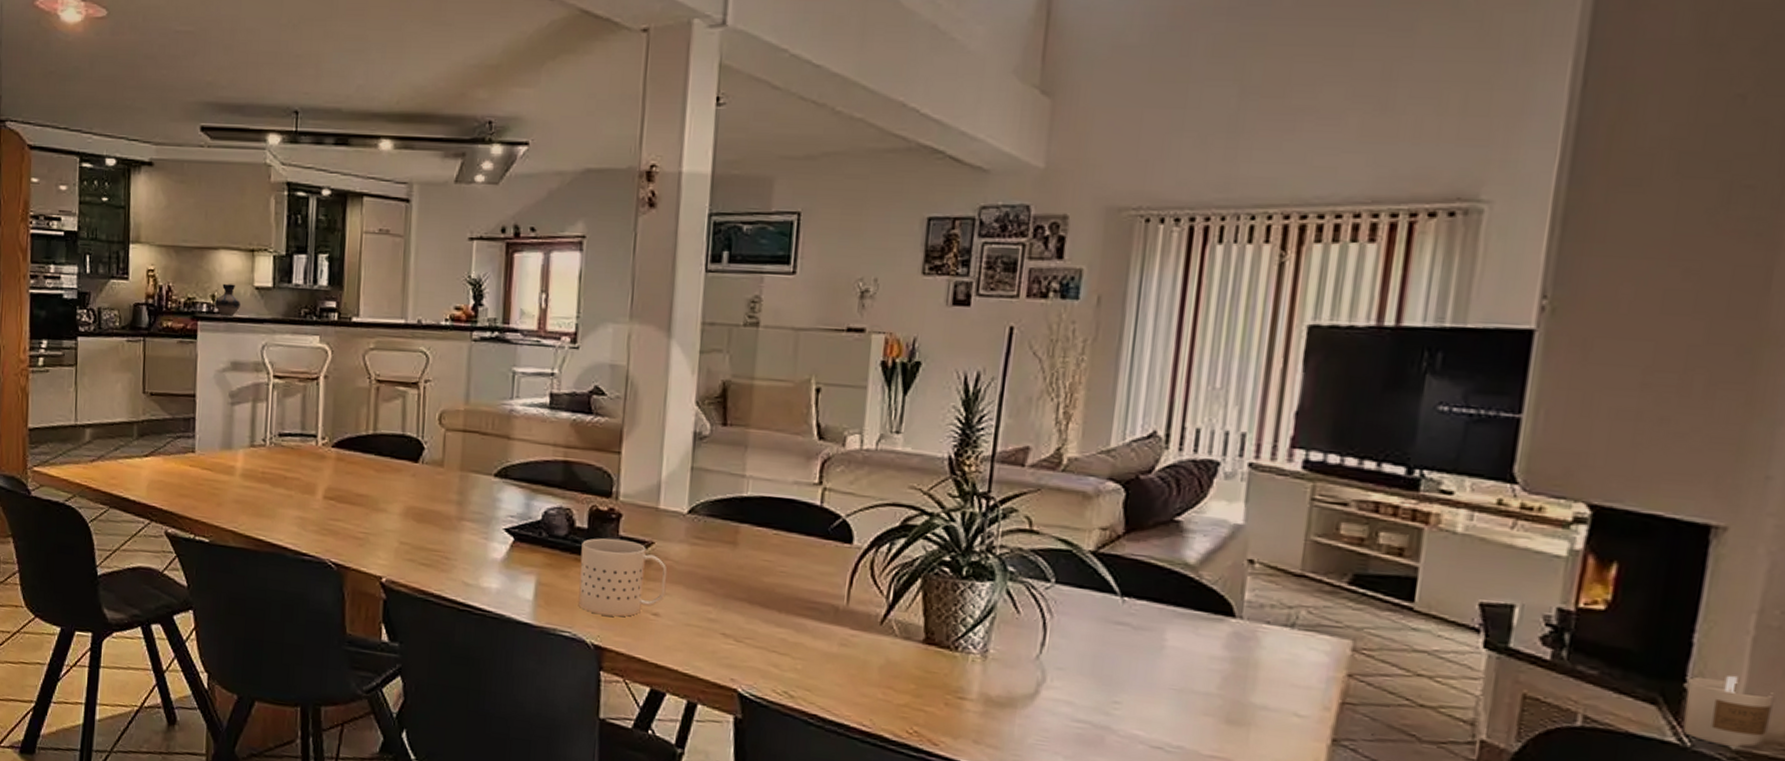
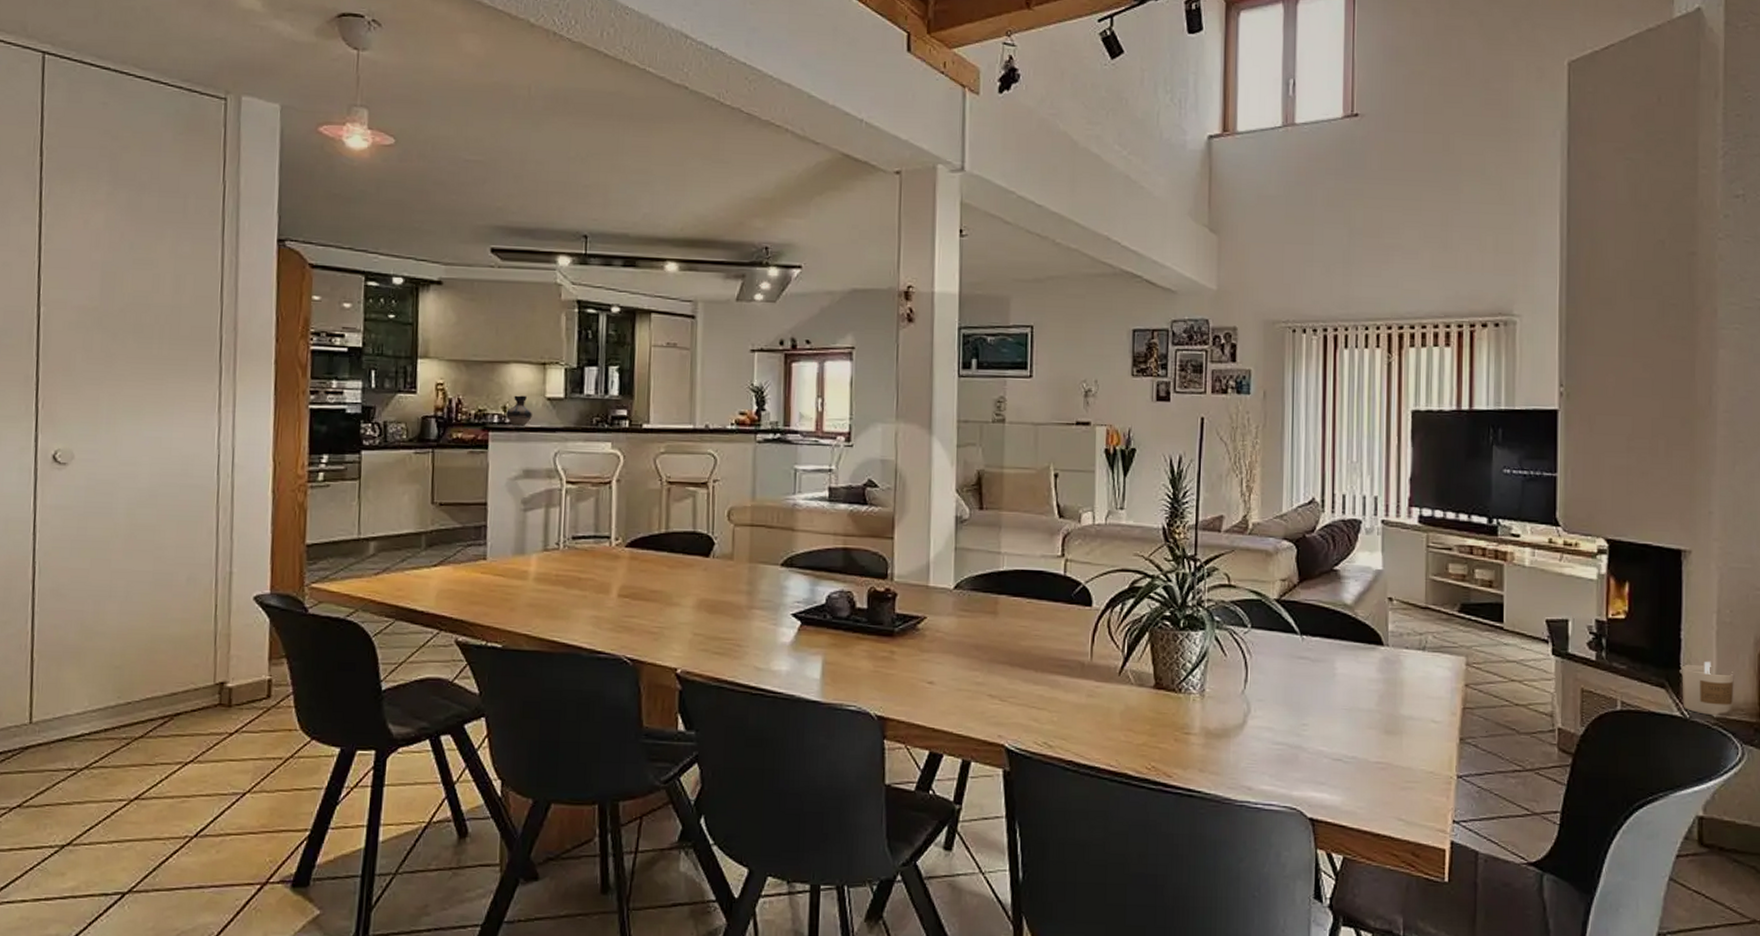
mug: present [578,538,668,617] -> none [861,616,939,688]

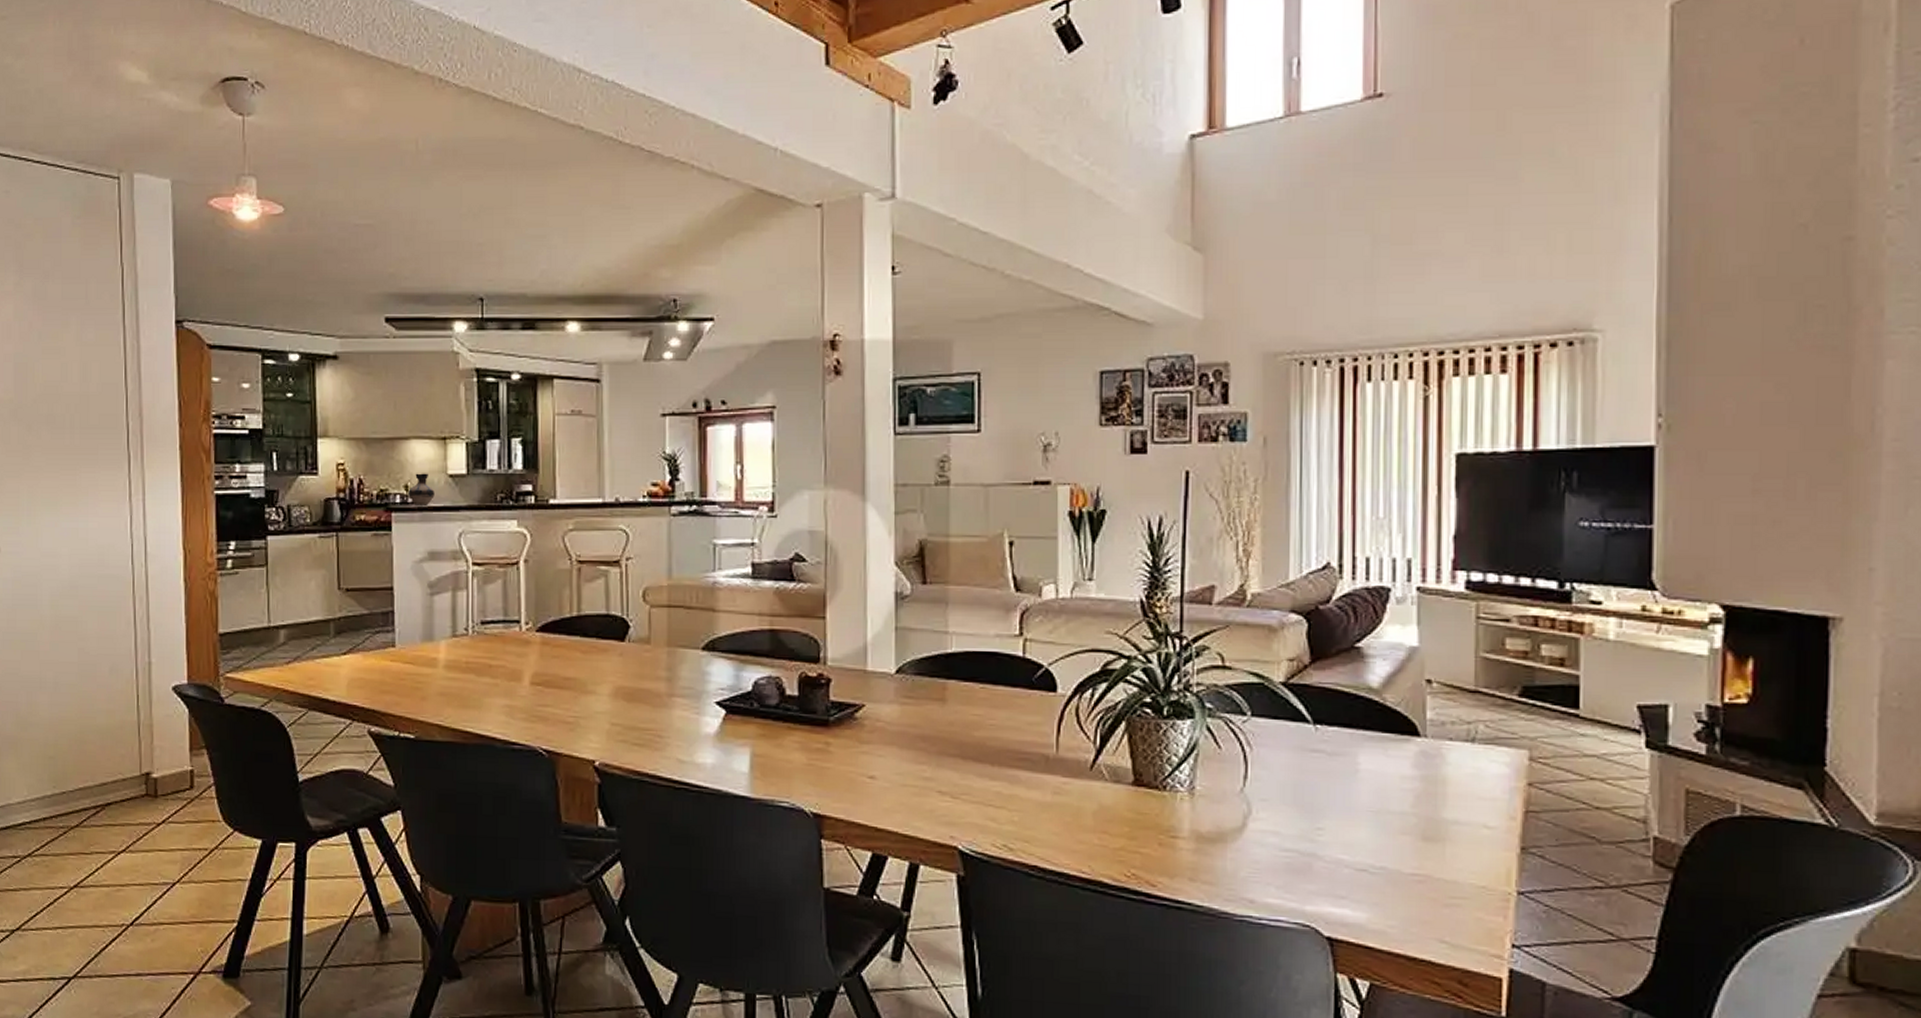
candle: present [1682,662,1734,717] -> none [1827,757,1903,826]

